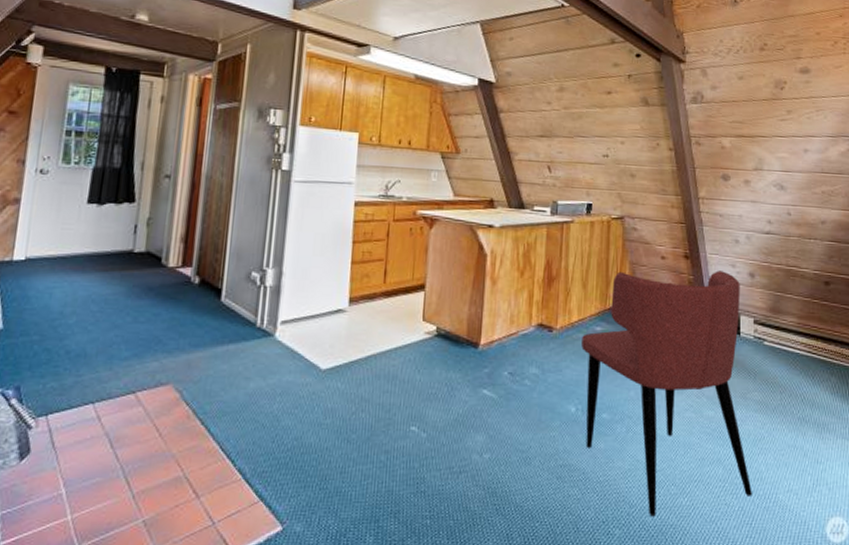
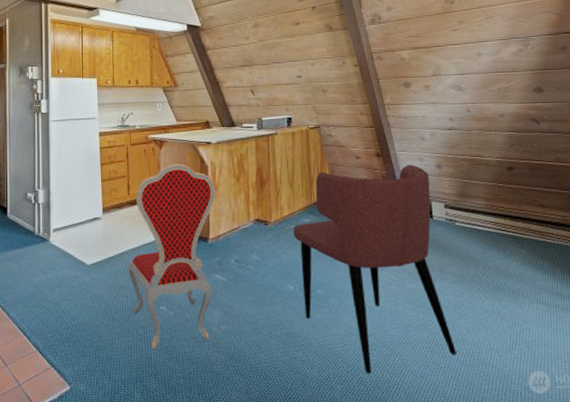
dining chair: none [373,248,493,481] -> present [127,163,215,349]

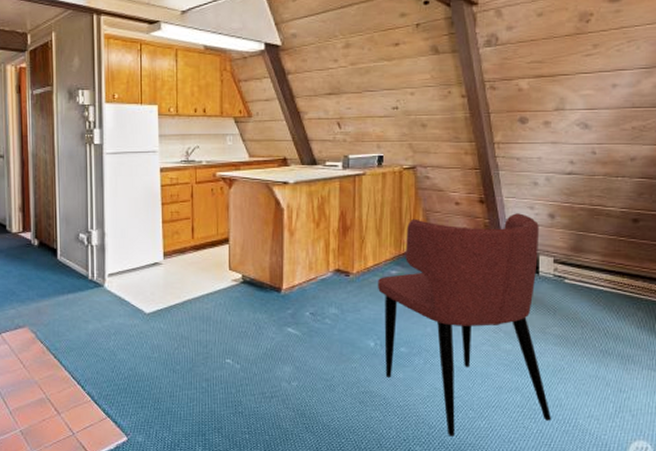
dining chair: present [127,163,215,349] -> none [190,205,291,403]

